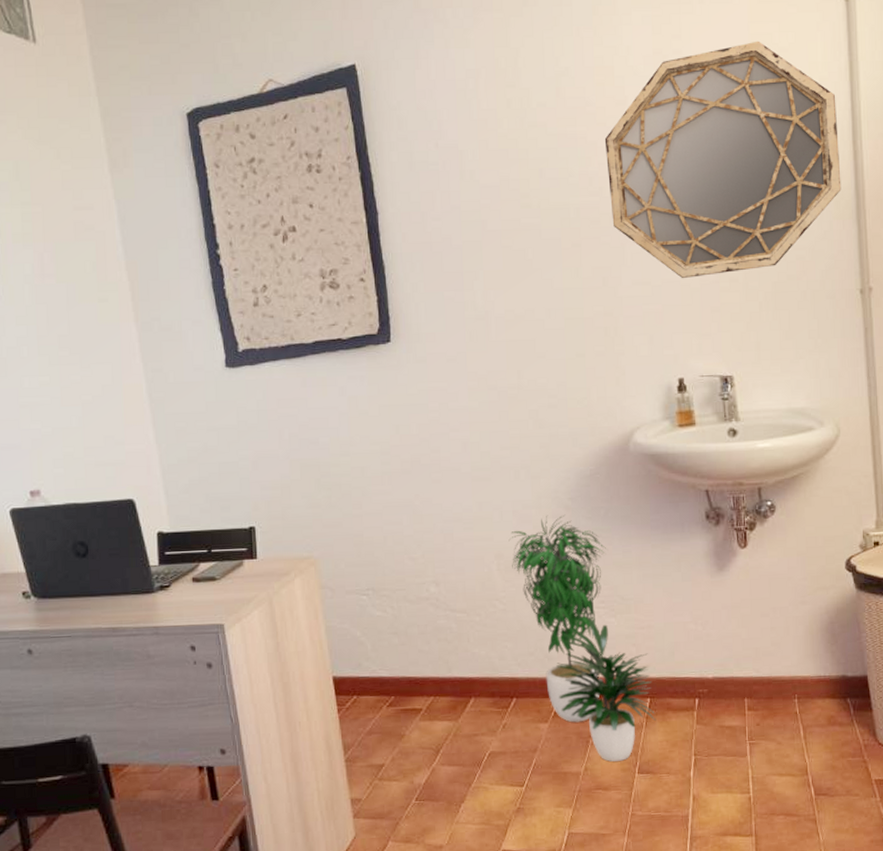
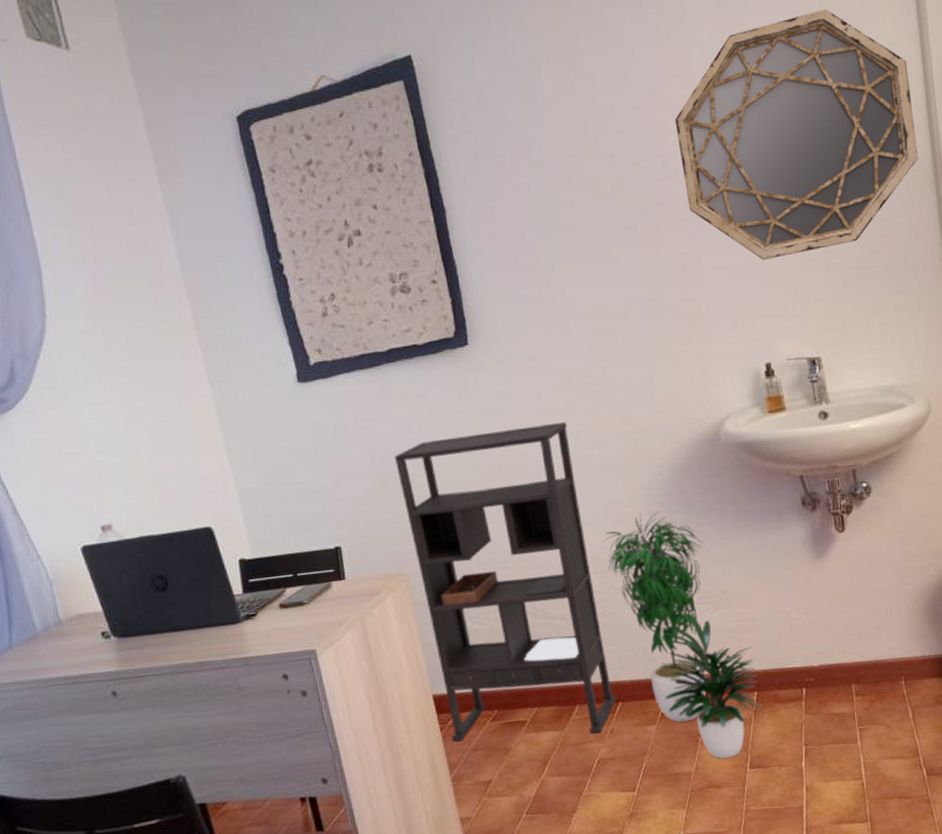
bookshelf: none [312,421,511,727] -> present [394,421,616,742]

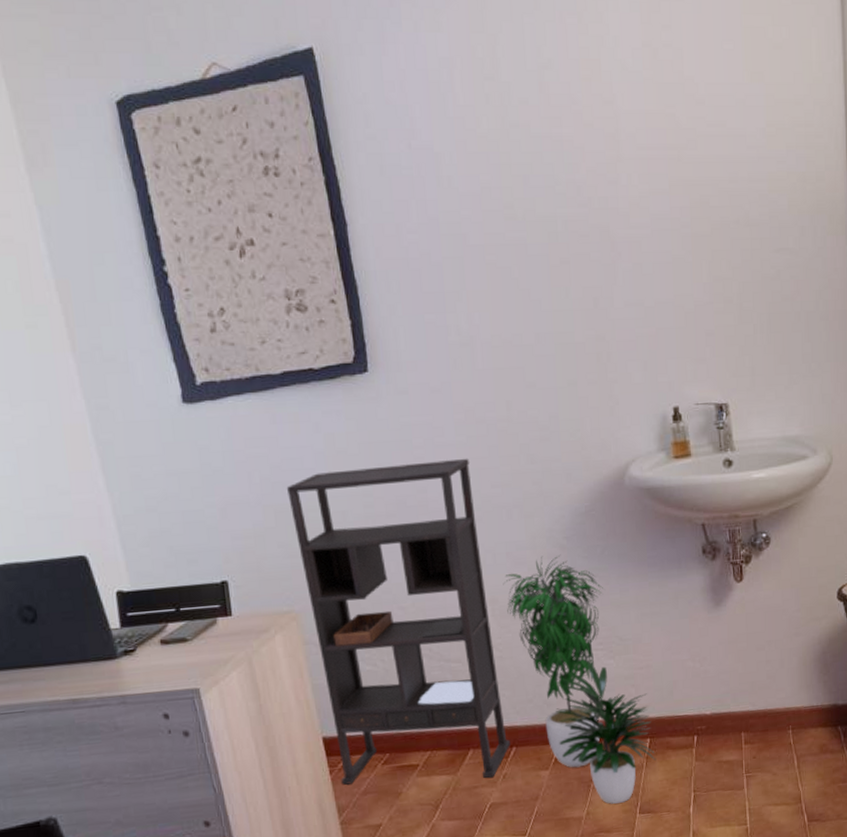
home mirror: present [674,8,918,261] -> none [592,35,835,300]

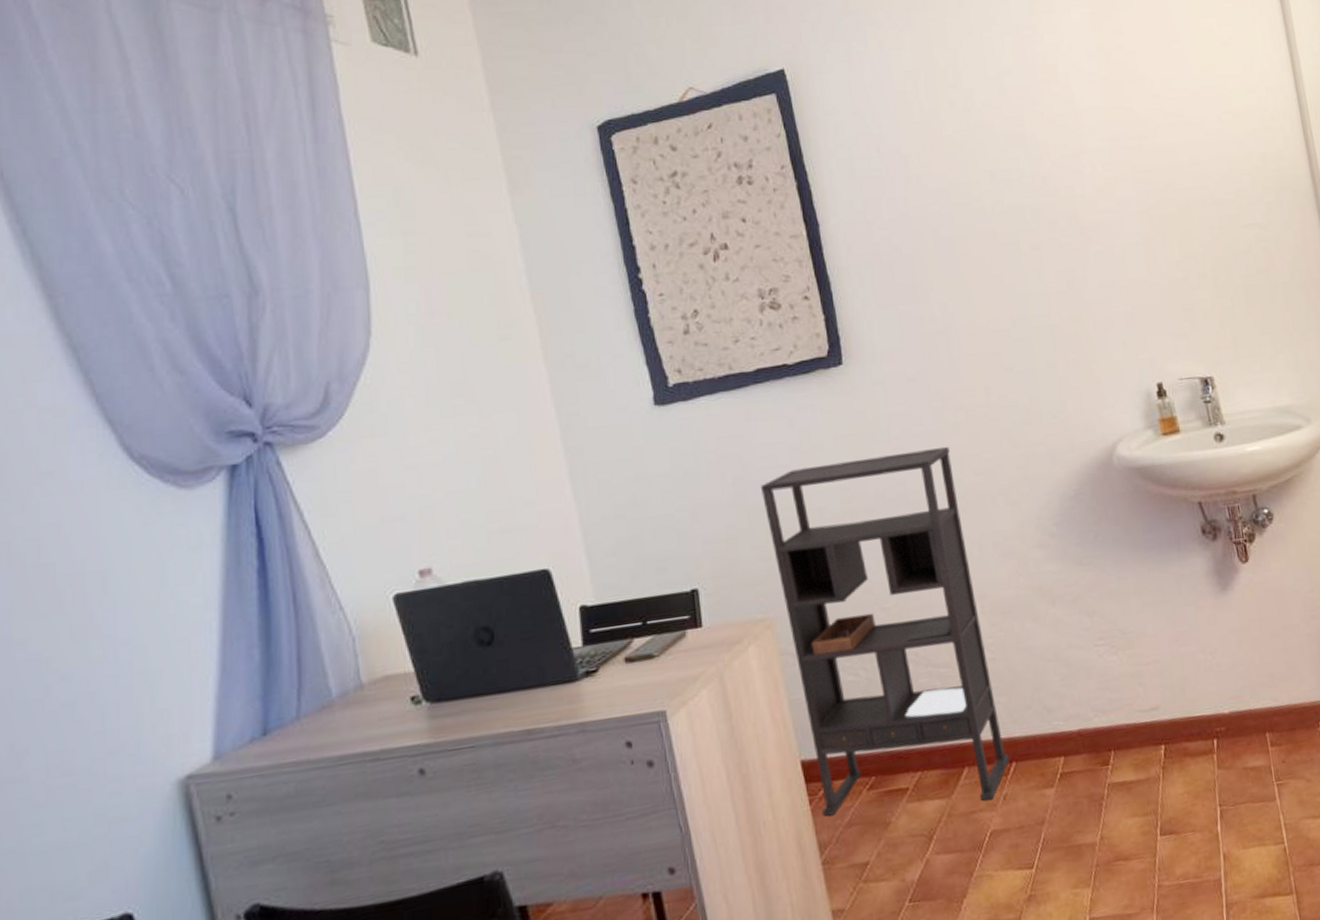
potted plant: present [503,554,656,804] -> none [991,542,1174,826]

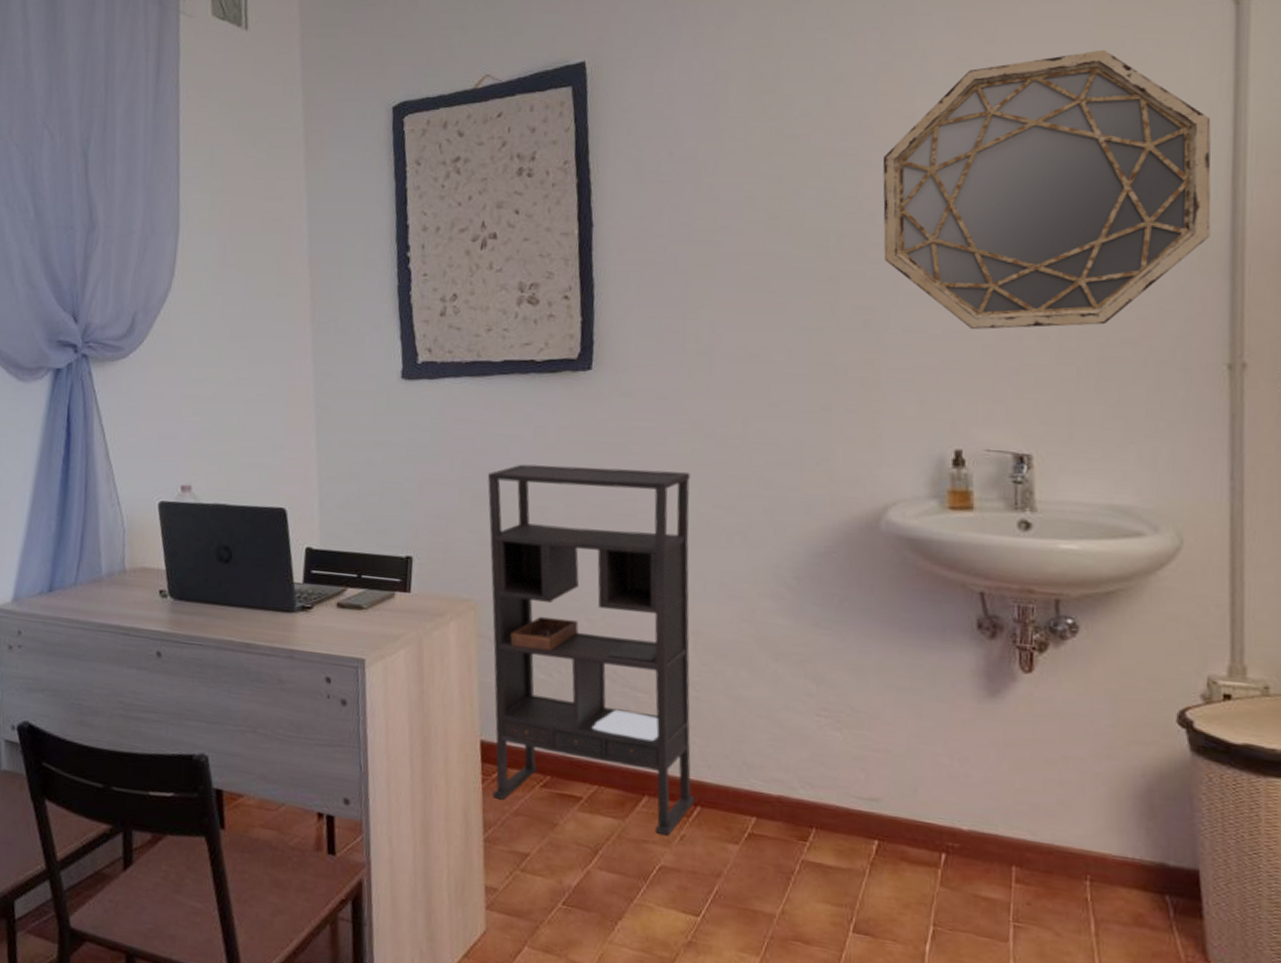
home mirror: none [1055,35,1298,278] -> present [882,49,1211,330]

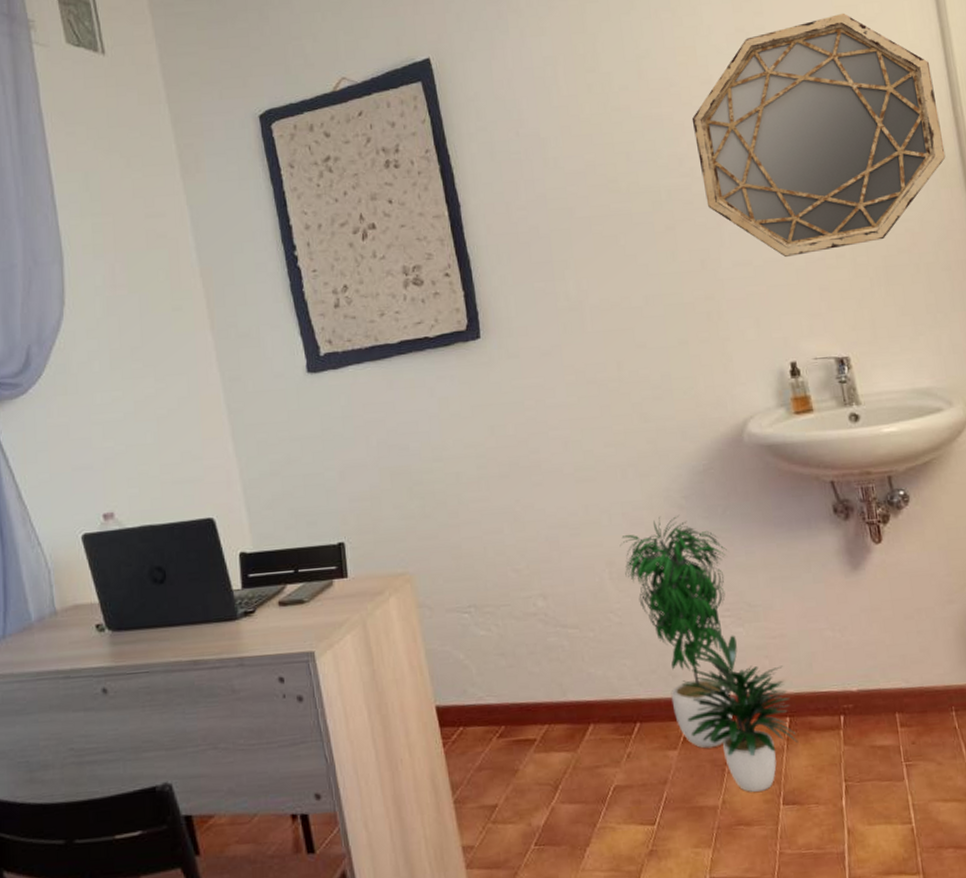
bookshelf: present [487,464,695,836] -> none [402,418,634,759]
potted plant: none [711,593,885,912] -> present [619,514,799,792]

